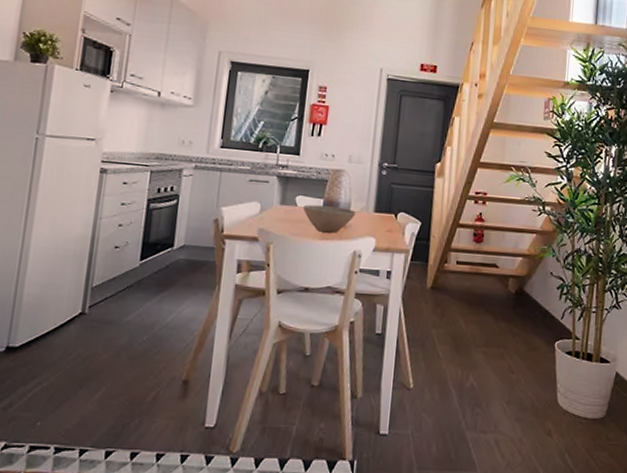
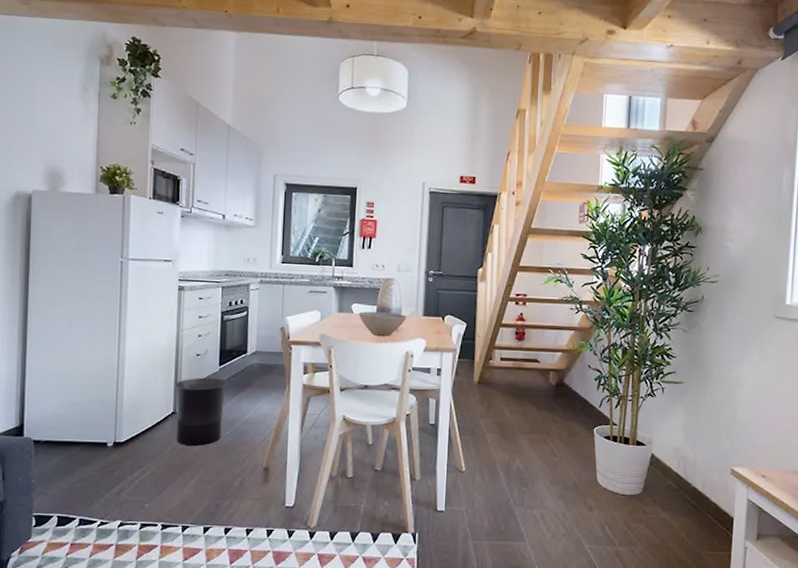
waste bin: none [82,273,149,353] -> present [175,377,228,446]

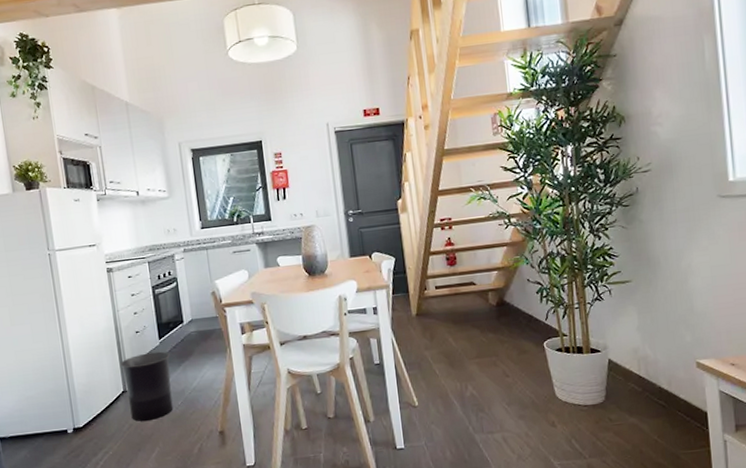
bowl: present [358,311,407,336] -> none [285,259,334,285]

